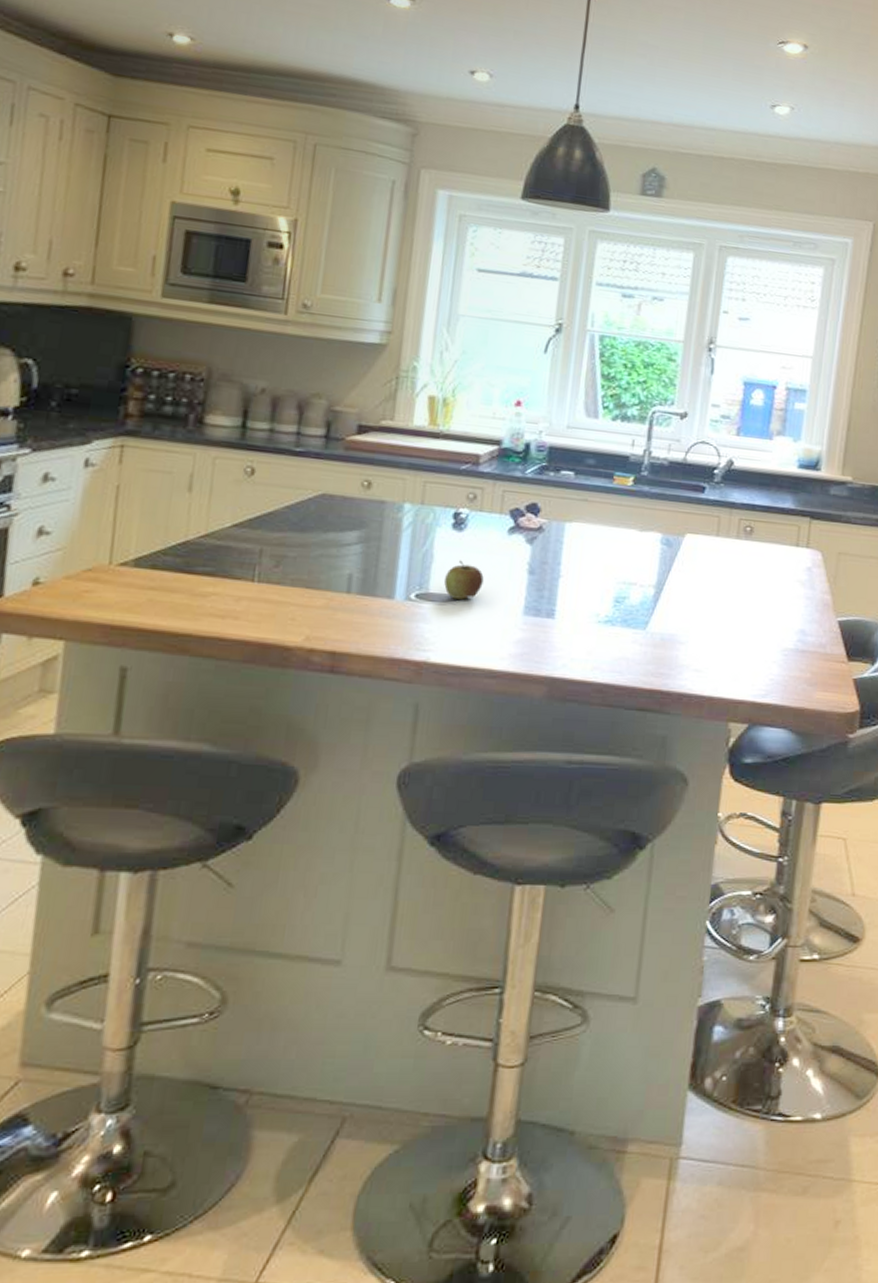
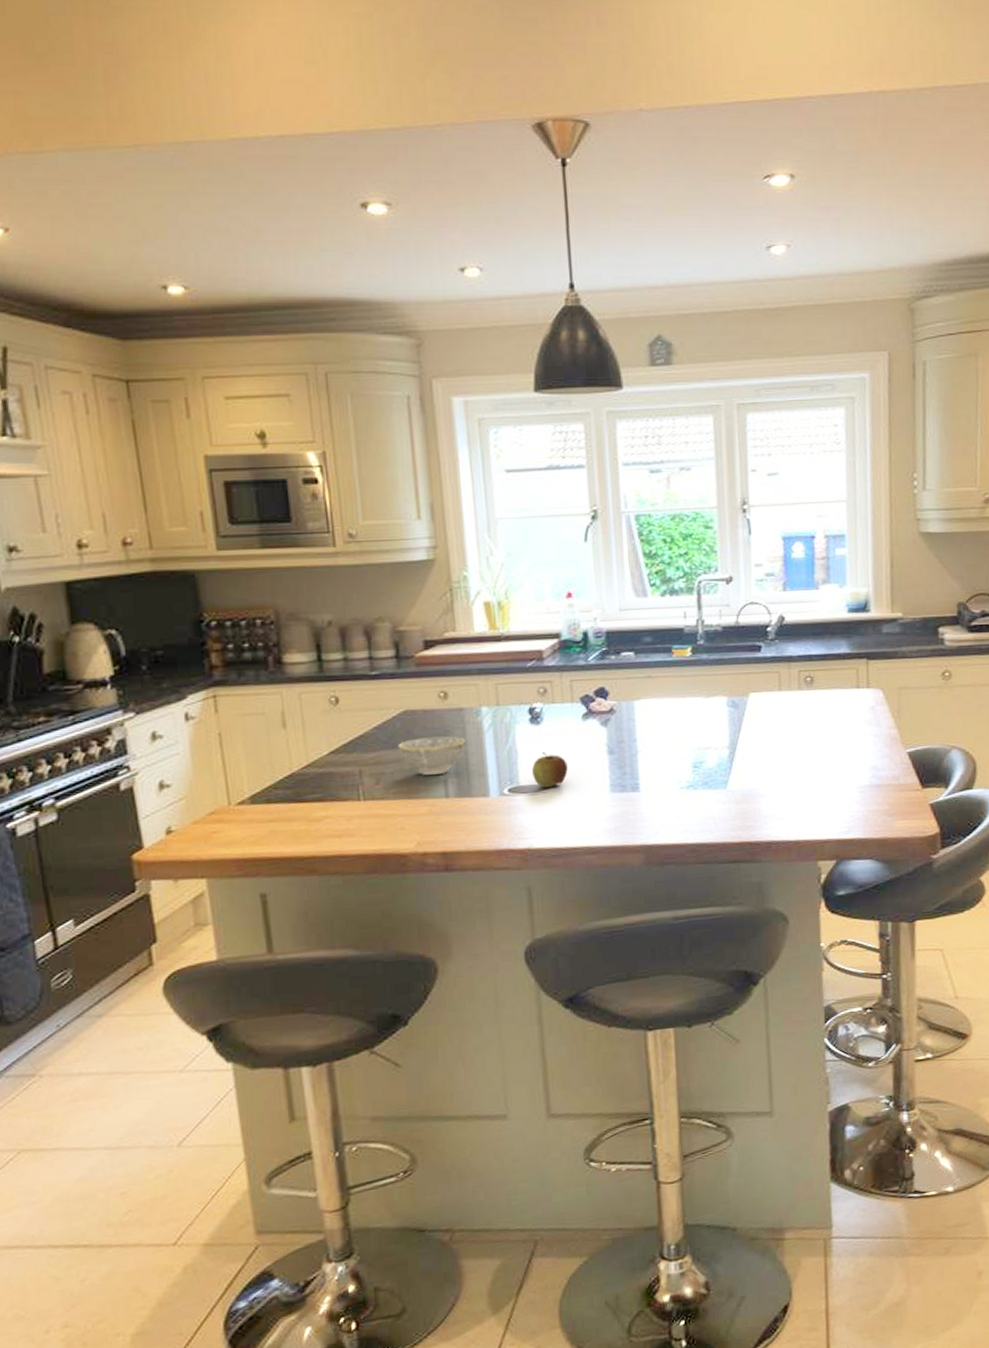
bowl: none [307,525,380,567] -> present [398,736,465,775]

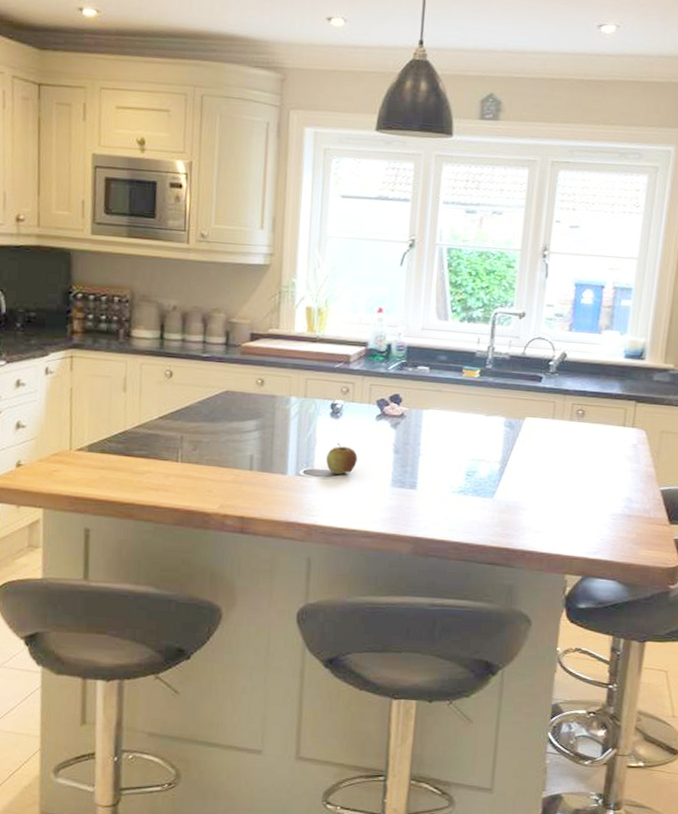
bowl: present [398,736,465,775] -> none [216,416,273,450]

